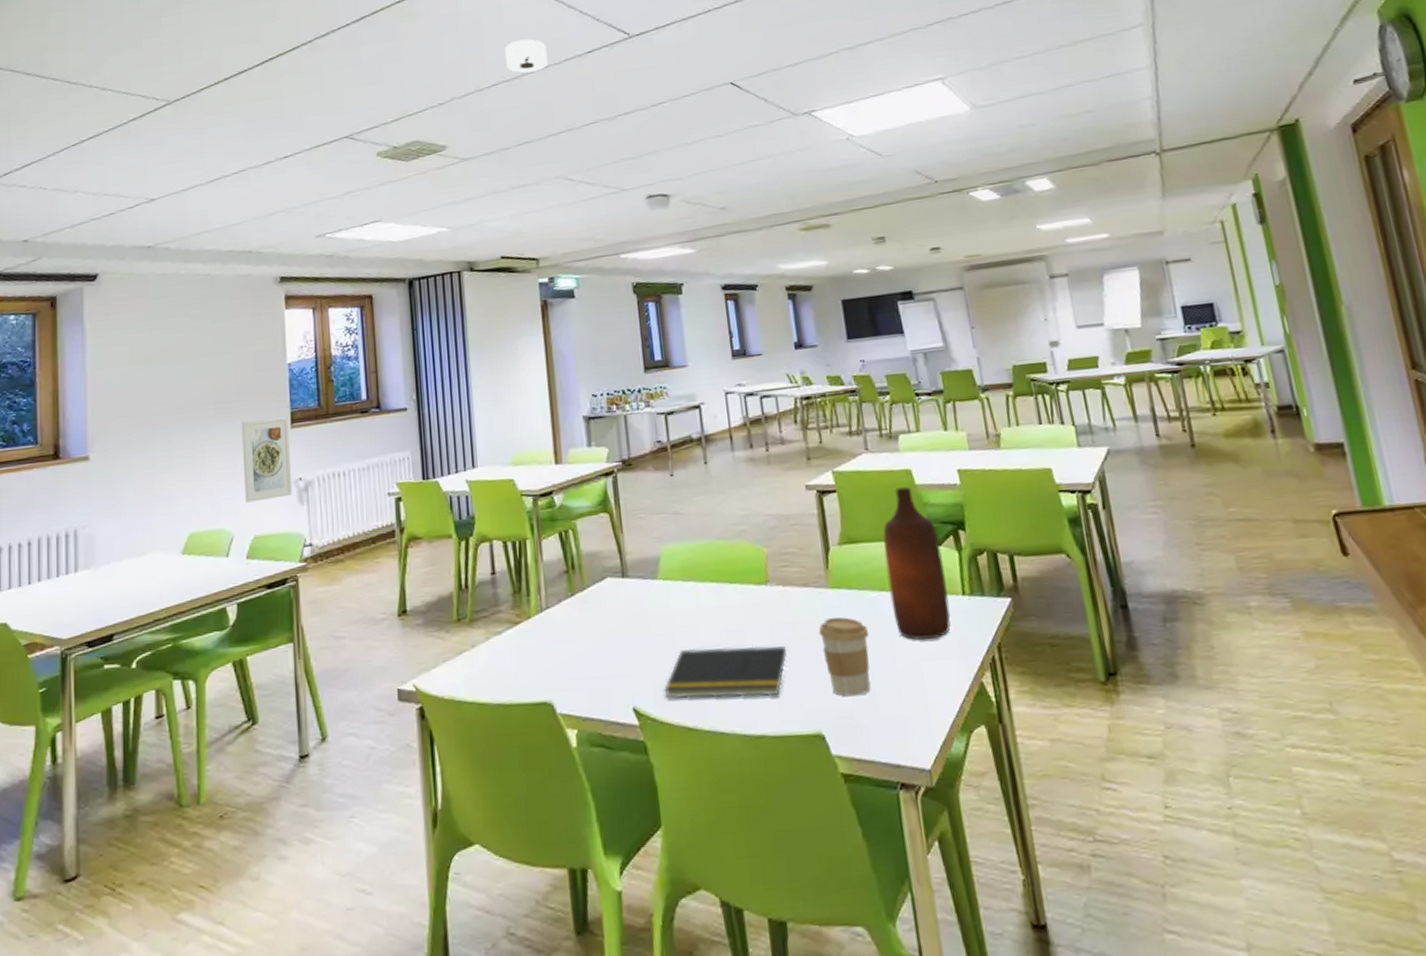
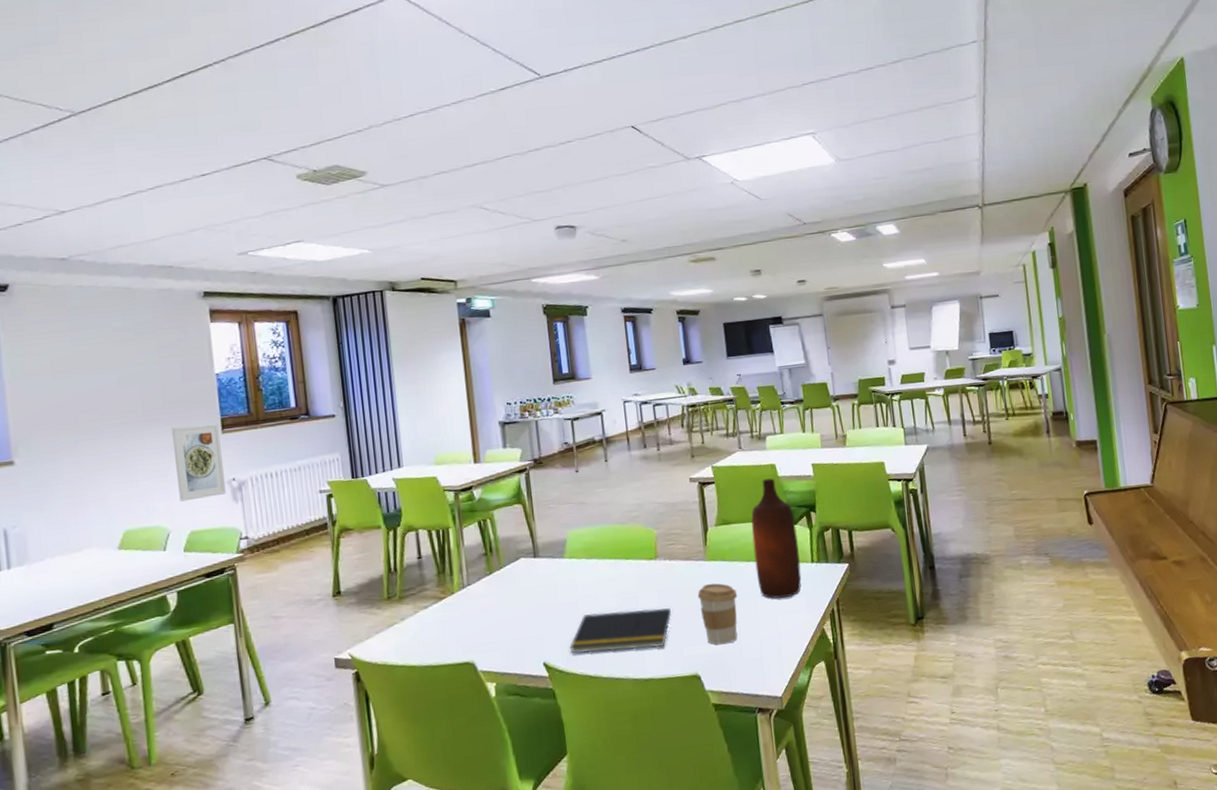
smoke detector: present [505,39,548,73] -> none [421,72,463,106]

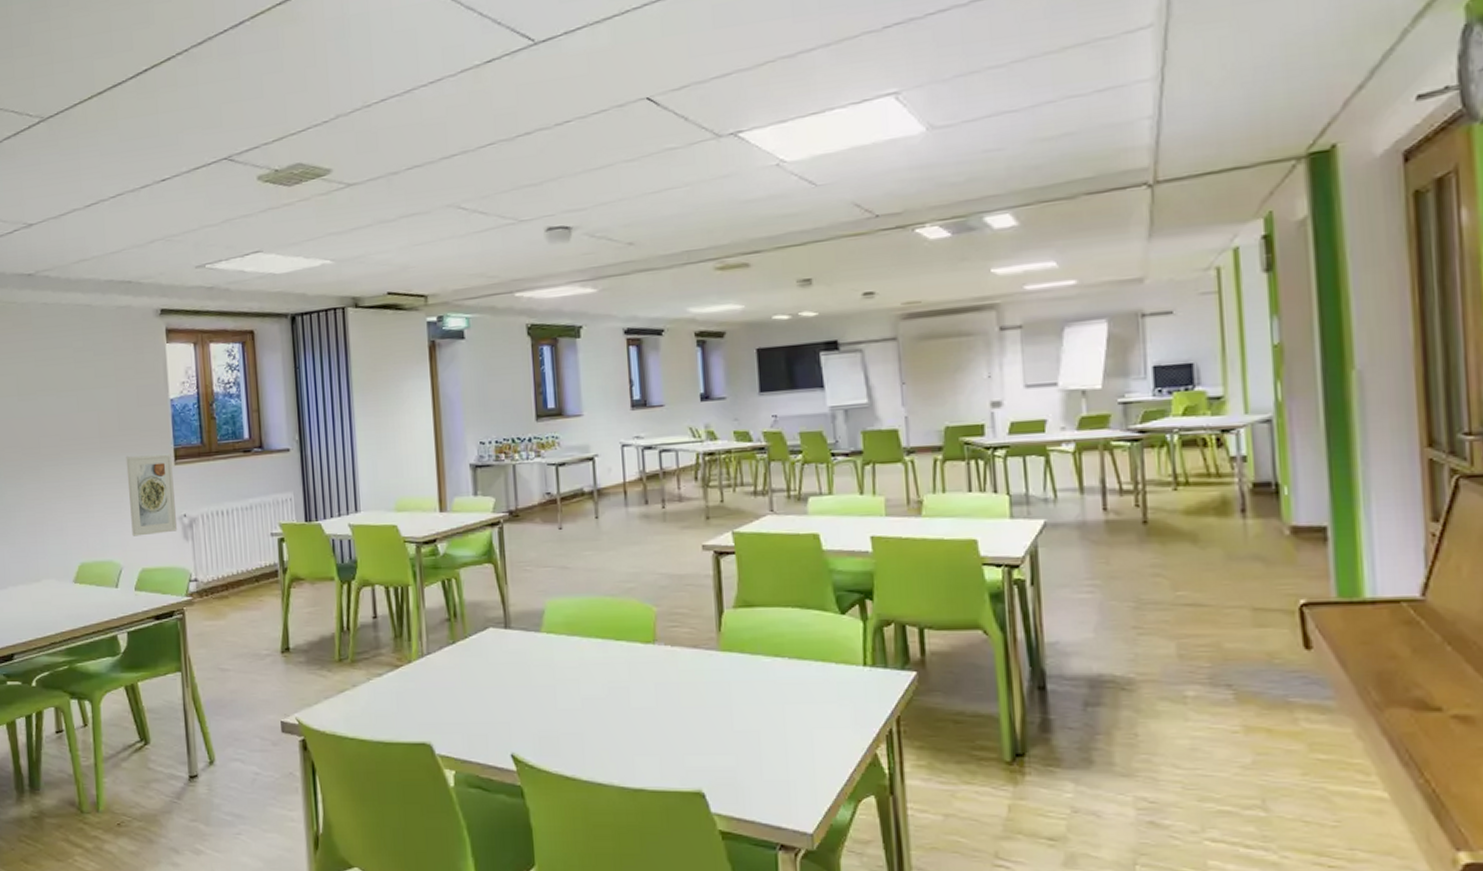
notepad: present [569,608,671,653] -> none [543,701,671,753]
coffee cup: present [697,583,738,645] -> none [706,679,760,758]
bottle: present [751,477,802,599] -> none [782,551,849,708]

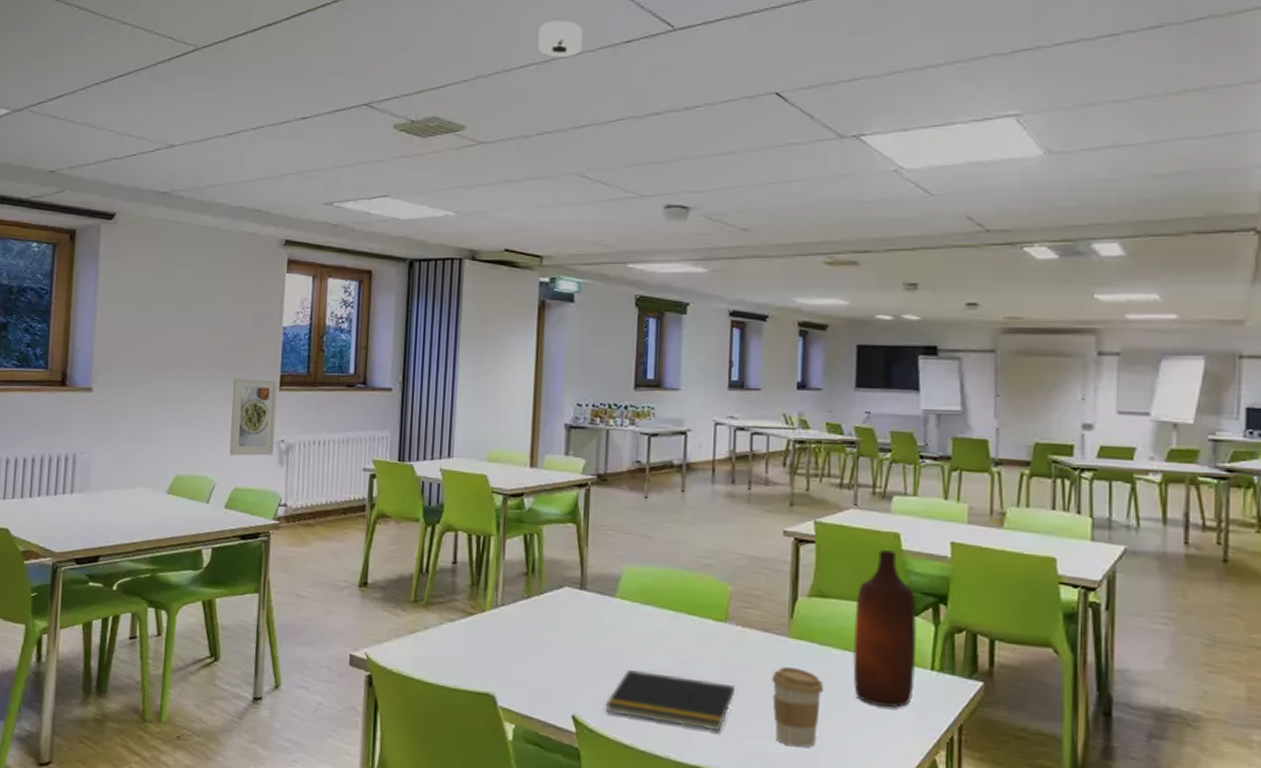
smoke detector: none [395,46,442,87] -> present [538,20,582,58]
notepad: none [543,701,671,753] -> present [605,669,735,731]
coffee cup: none [706,679,760,758] -> present [771,666,824,748]
bottle: none [782,551,849,708] -> present [853,549,918,709]

